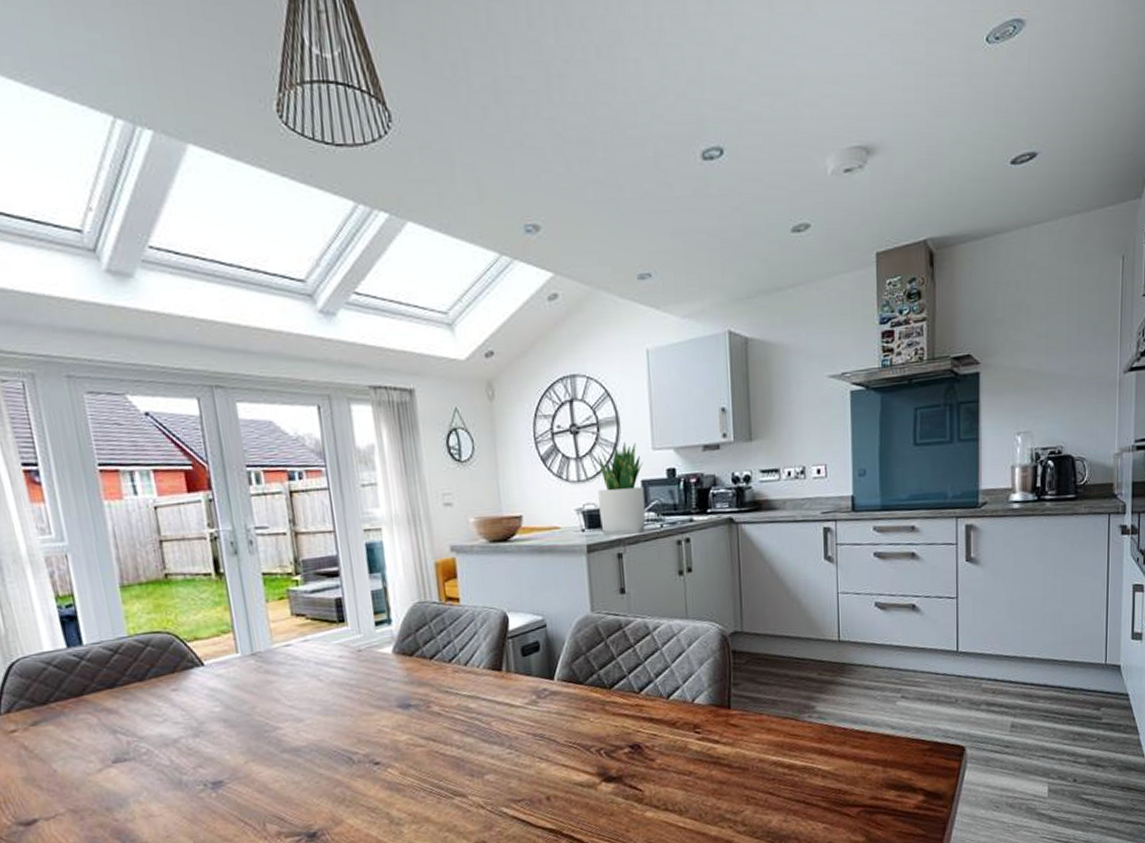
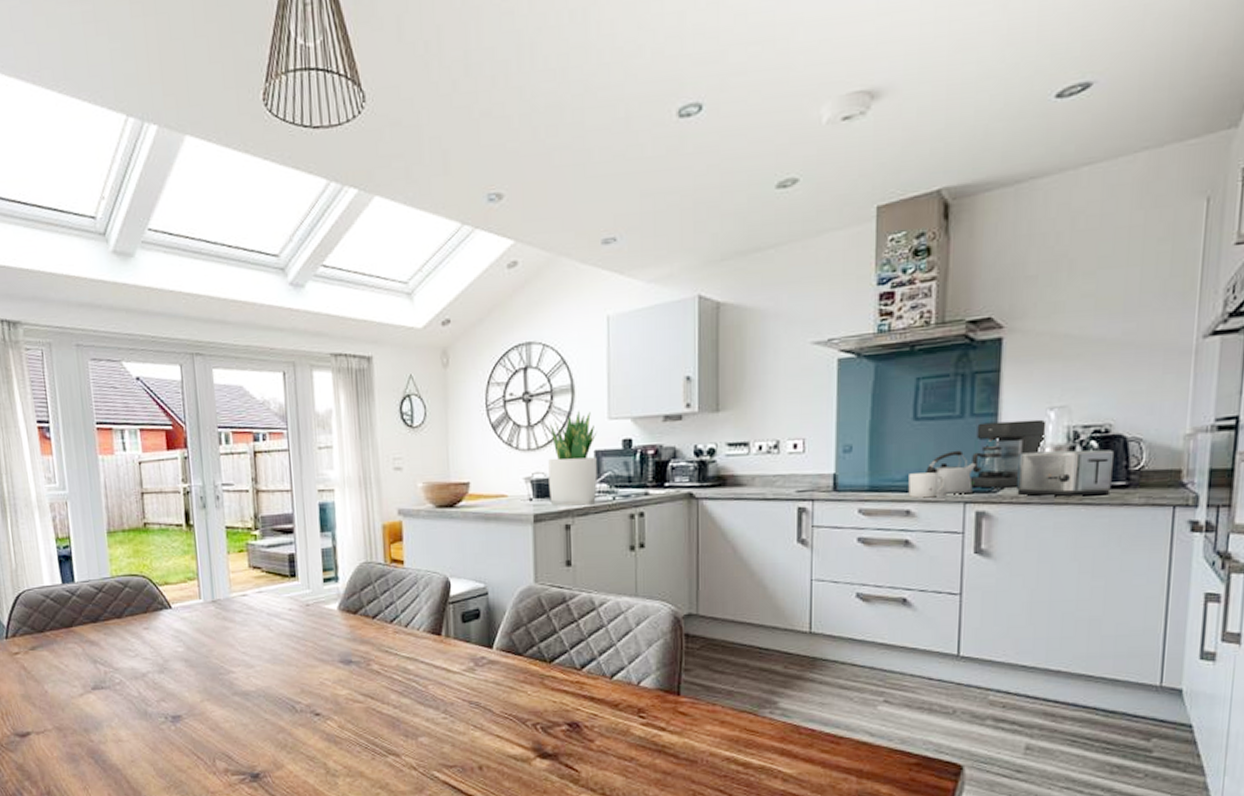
mug: none [912,491,941,516] -> present [908,472,946,499]
kettle: none [925,471,965,512] -> present [926,450,977,496]
coffee maker: none [960,444,1015,504] -> present [969,420,1047,489]
toaster: none [996,468,1065,510] -> present [1017,449,1113,498]

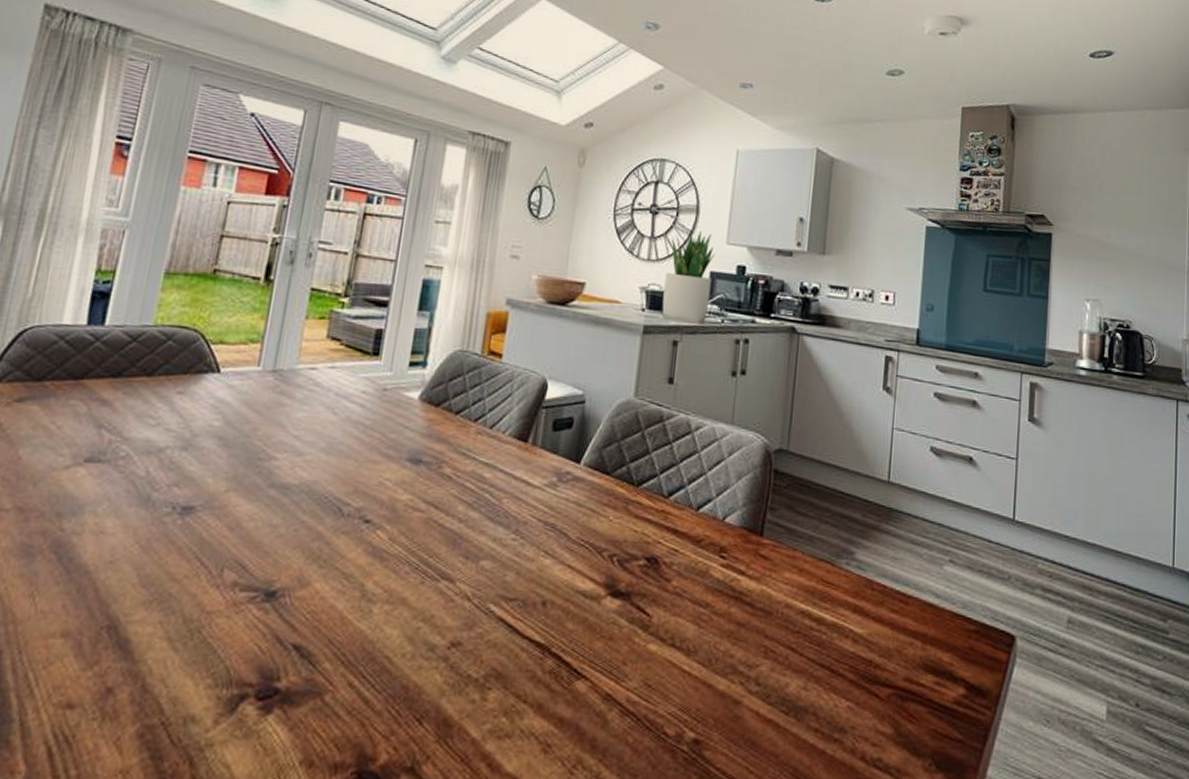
mug: present [908,472,946,499] -> none [977,339,1007,364]
kettle: present [926,450,977,496] -> none [992,323,1032,366]
coffee maker: present [969,420,1047,489] -> none [1026,303,1084,365]
toaster: present [1017,449,1113,498] -> none [1062,335,1133,383]

